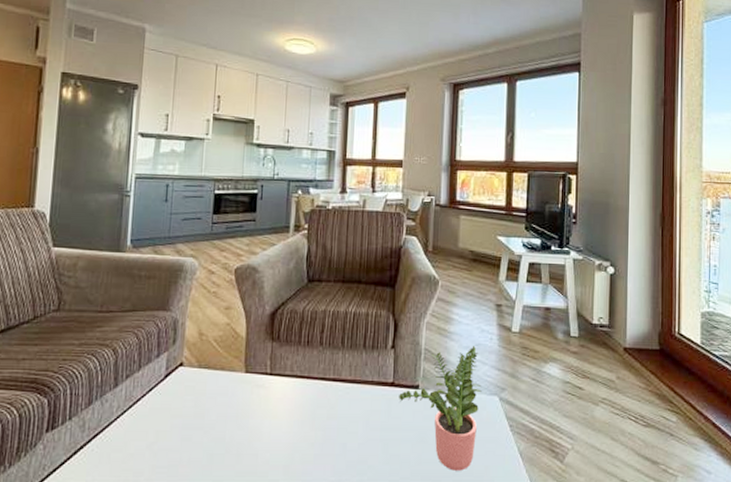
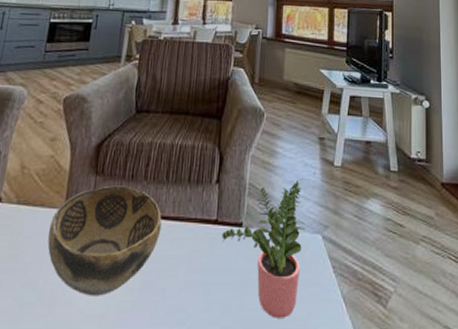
decorative bowl: none [230,351,339,449] -> present [47,185,162,296]

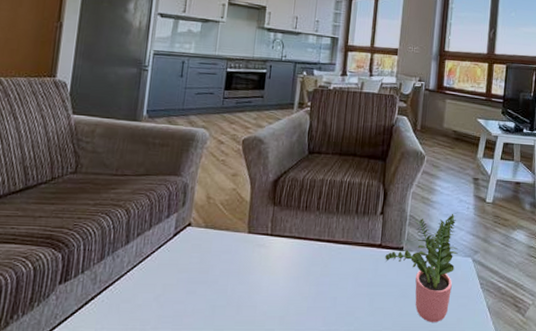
decorative bowl: present [47,185,162,296] -> none [233,214,333,302]

